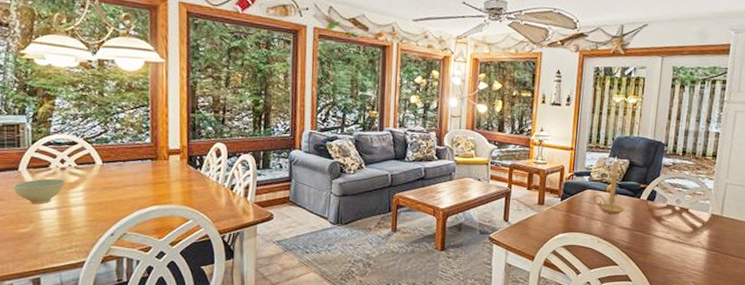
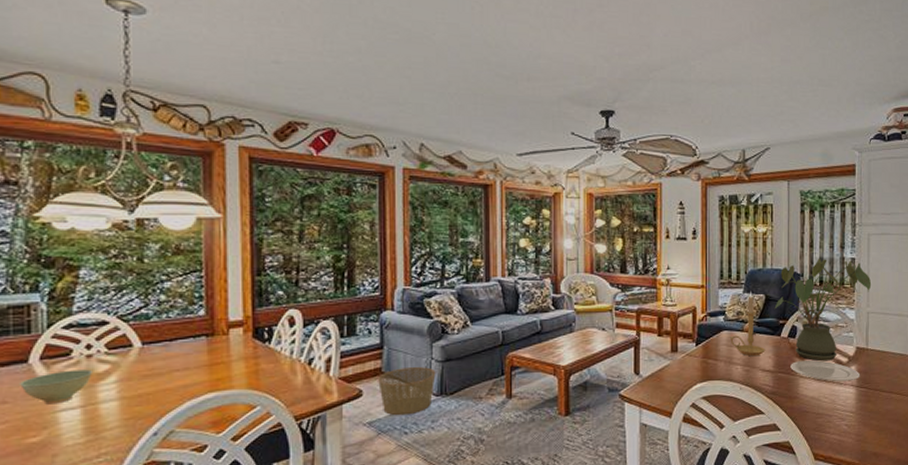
basket: none [286,199,334,238] -> present [378,367,436,416]
house plant: none [637,131,733,224] -> present [774,259,872,361]
plate: none [646,221,712,244] -> present [790,360,861,382]

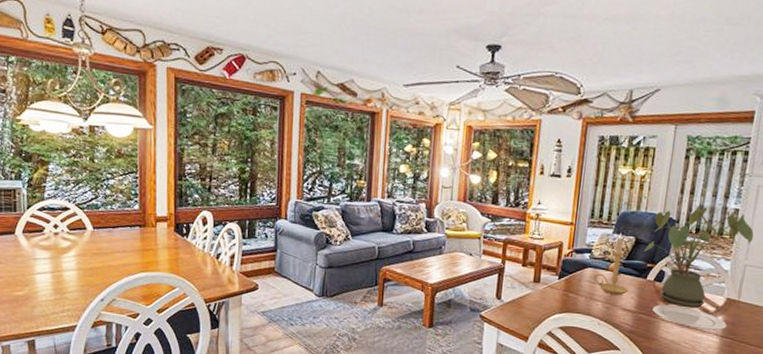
bowl: present [20,369,92,405] -> none [10,243,58,268]
basket: present [378,367,436,416] -> none [271,269,319,310]

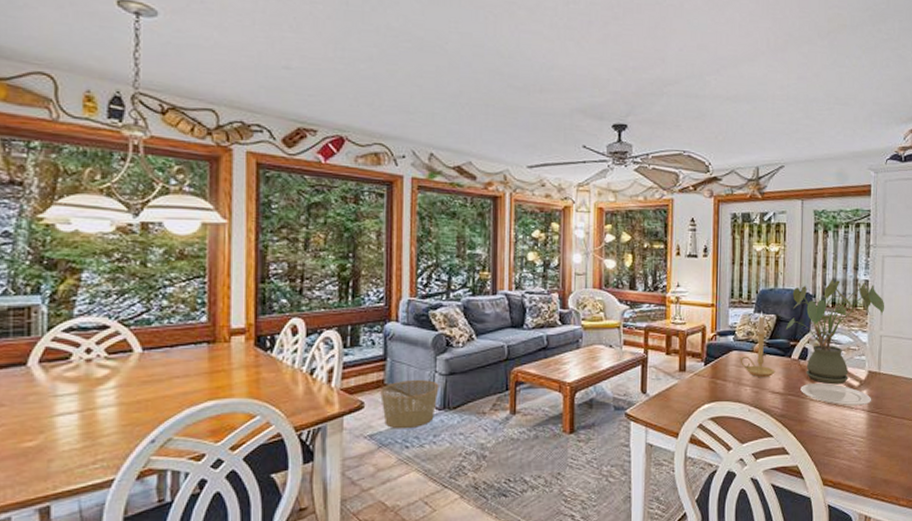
basket: none [271,269,319,310] -> present [380,380,439,429]

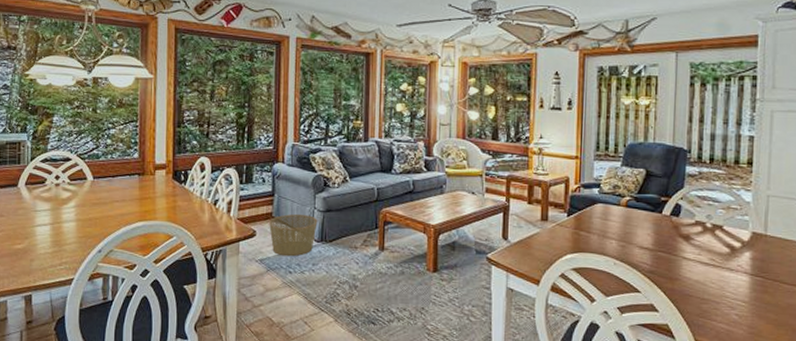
candle holder: present [738,312,775,378] -> none [604,166,644,233]
house plant: present [785,280,885,385] -> none [656,135,774,244]
plate: present [800,382,872,406] -> none [672,240,756,269]

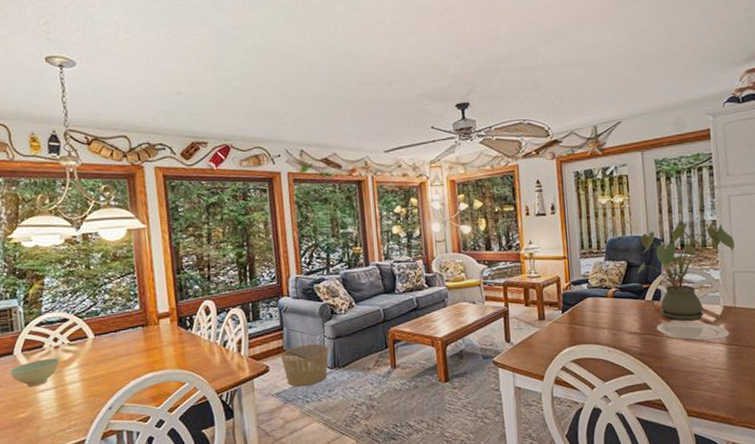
bowl: none [12,194,59,220] -> present [9,358,60,387]
house plant: none [656,135,774,244] -> present [636,223,735,322]
plate: none [672,240,756,269] -> present [657,321,730,341]

